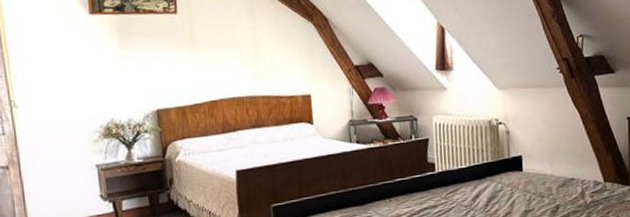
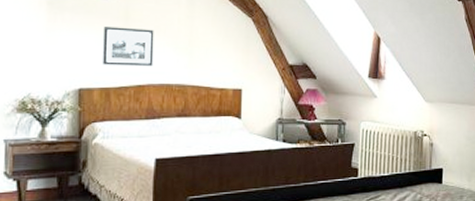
picture frame: none [172,44,223,85] -> present [103,27,154,66]

